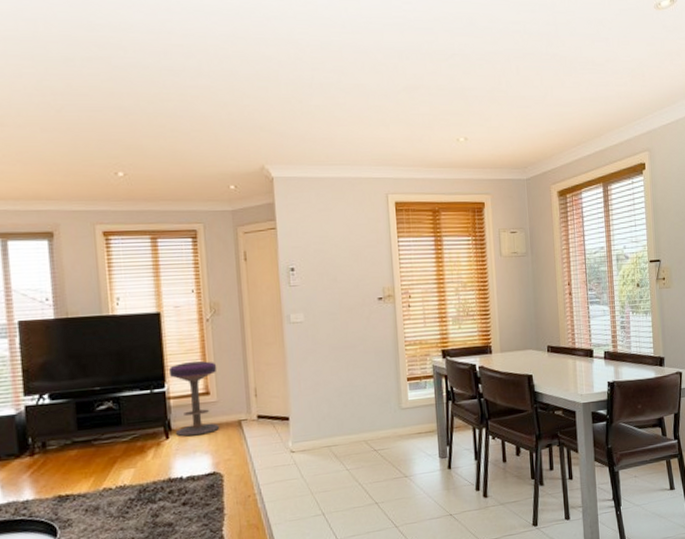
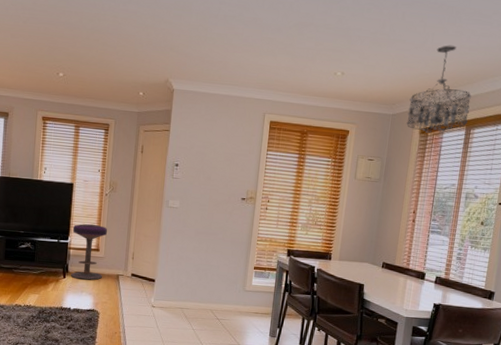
chandelier: none [541,97,603,195] -> present [406,45,471,134]

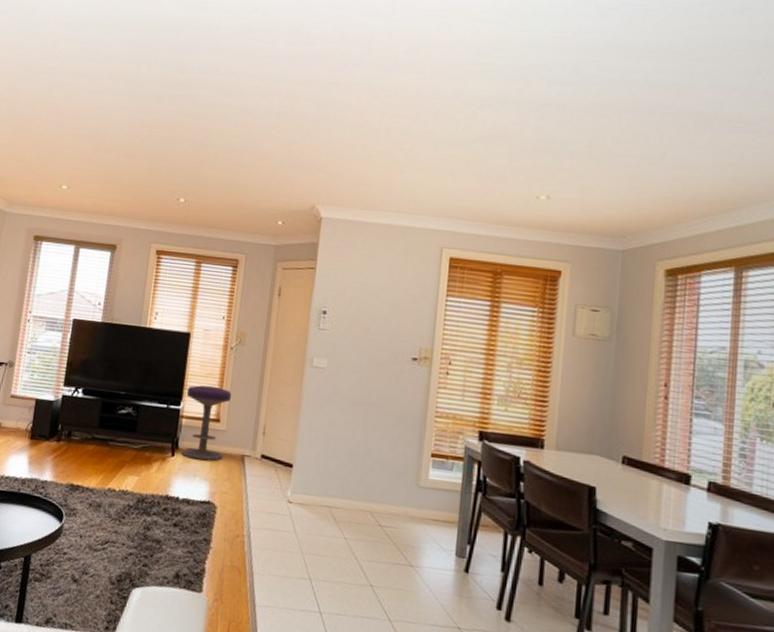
chandelier: present [406,45,471,134] -> none [644,159,739,277]

